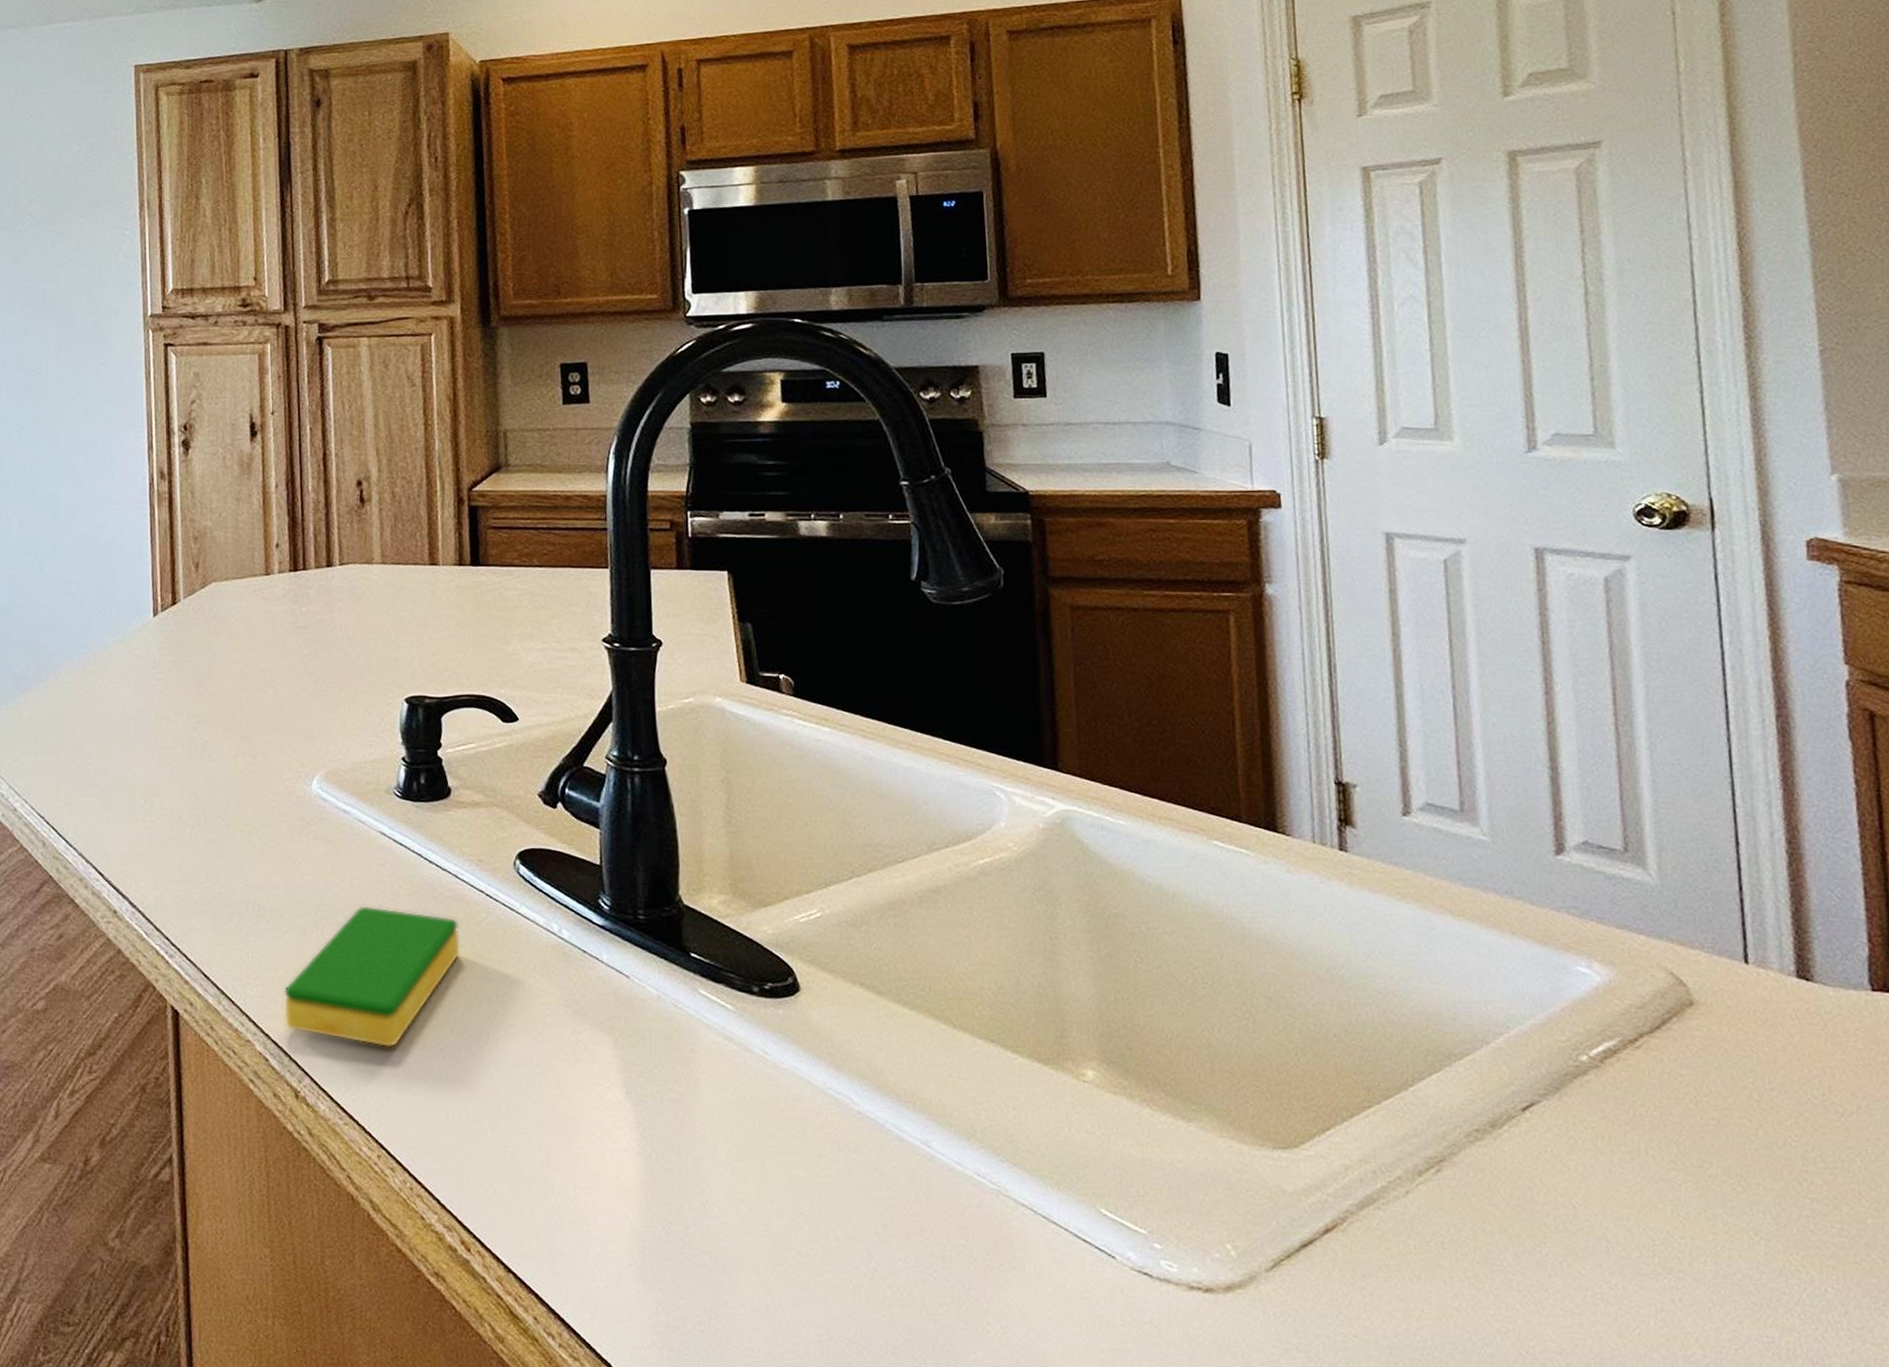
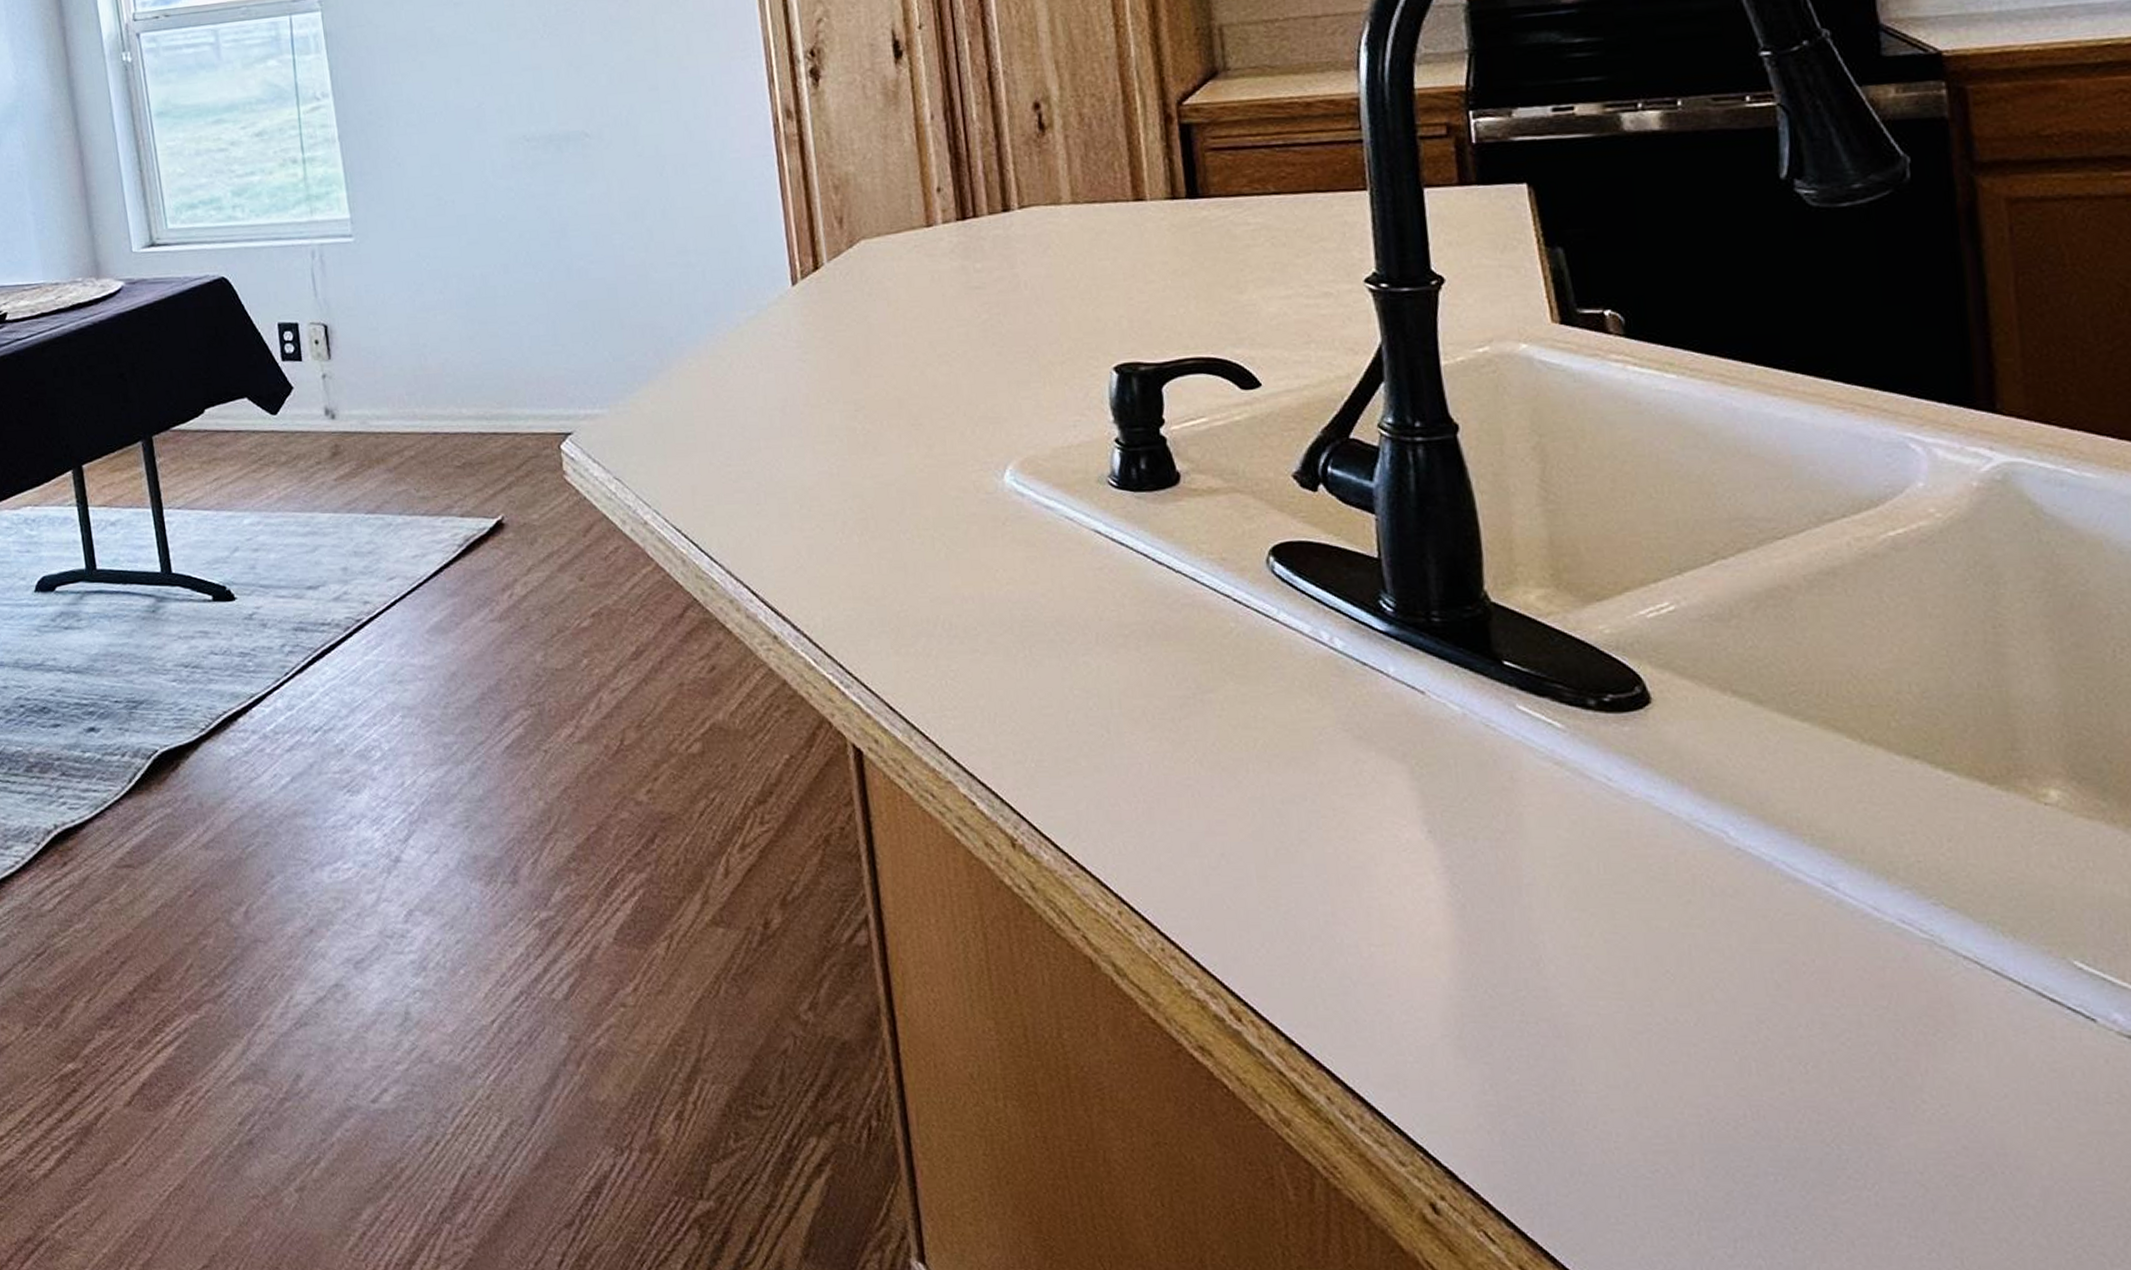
dish sponge: present [283,905,460,1048] -> none [987,618,1205,786]

